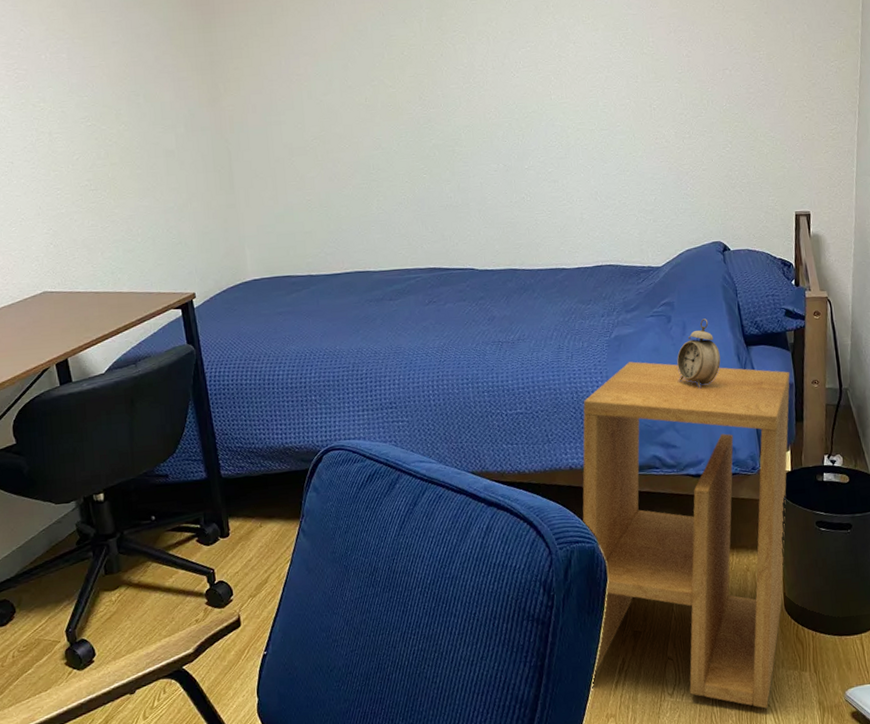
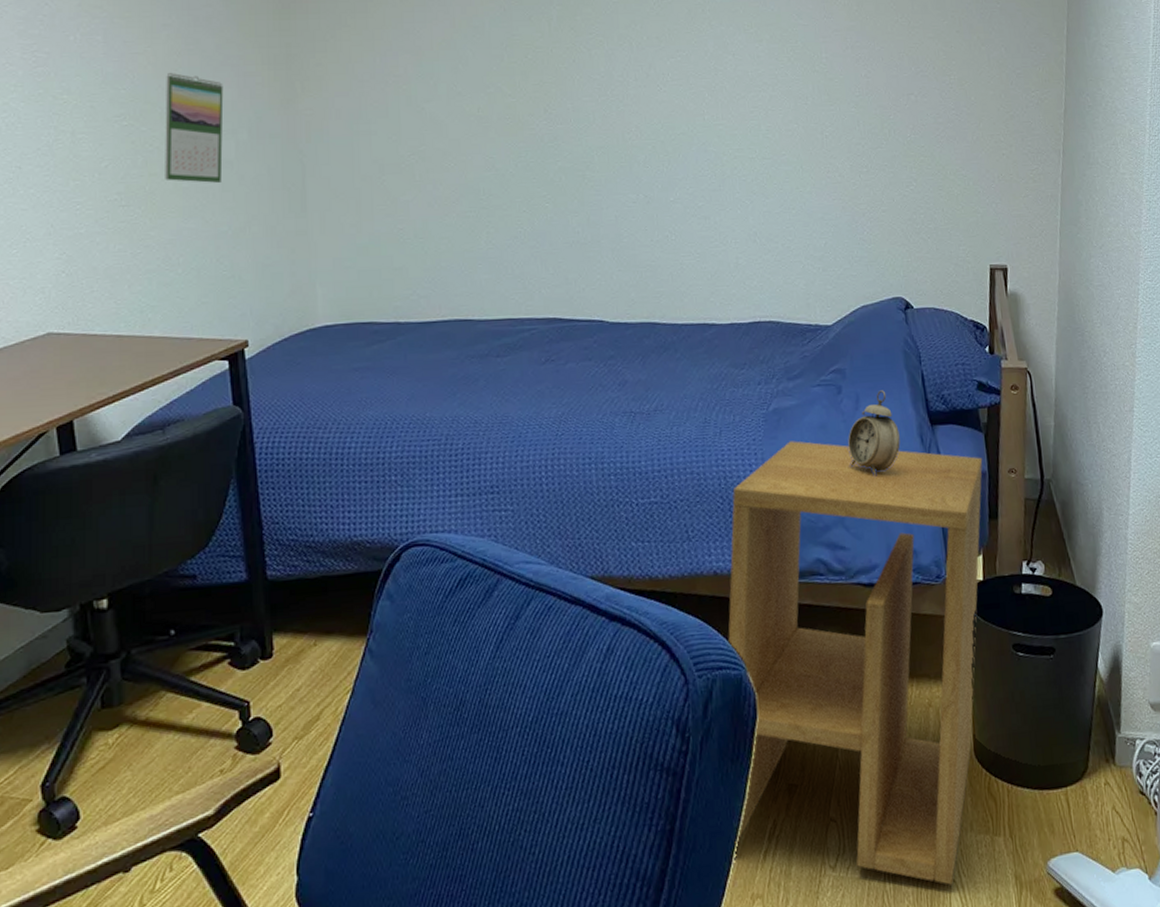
calendar: none [118,81,167,169] -> present [165,73,224,183]

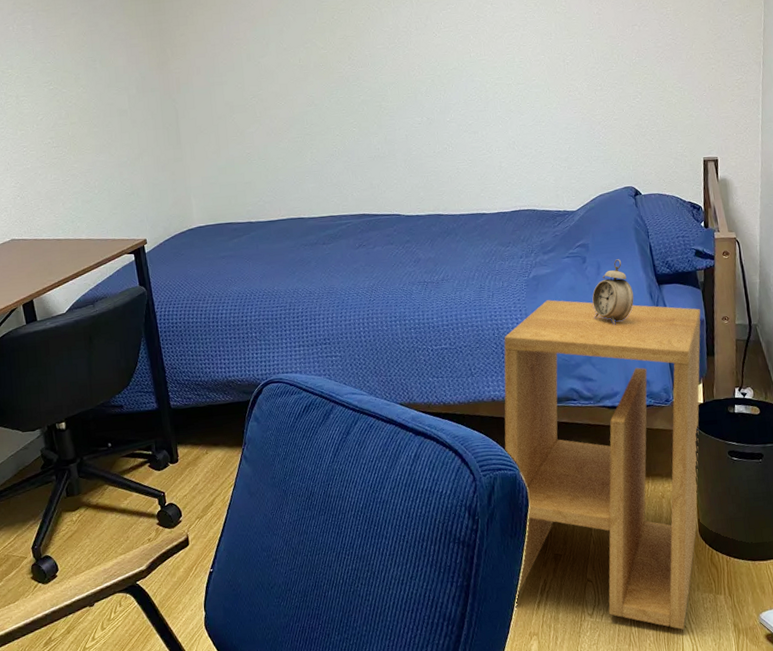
calendar: present [165,73,224,183] -> none [77,48,120,127]

